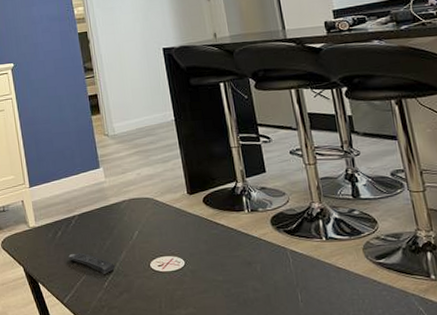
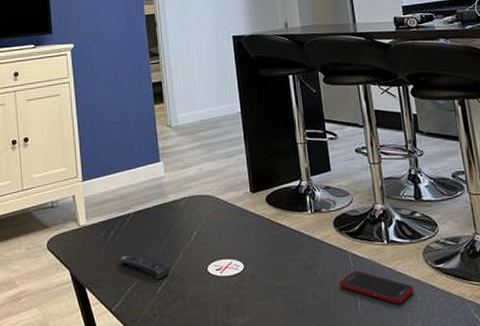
cell phone: none [278,266,355,297] -> present [338,270,414,304]

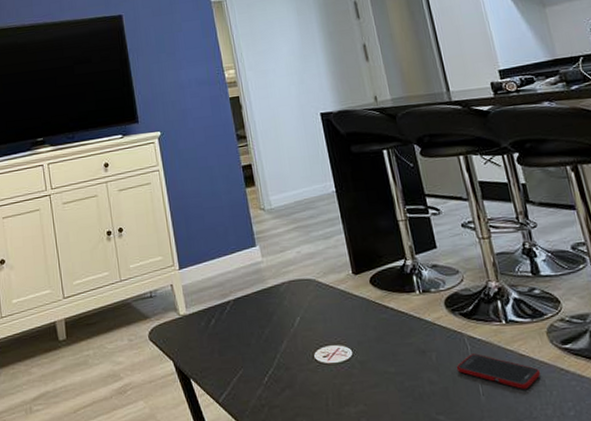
remote control: present [120,255,171,279] -> none [223,343,276,368]

